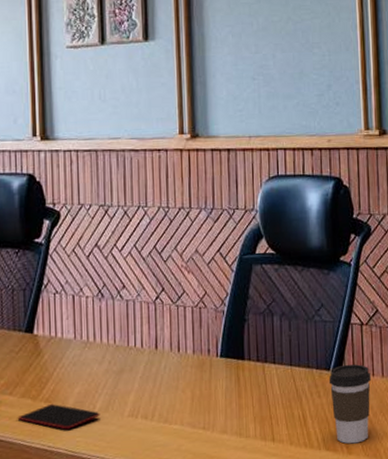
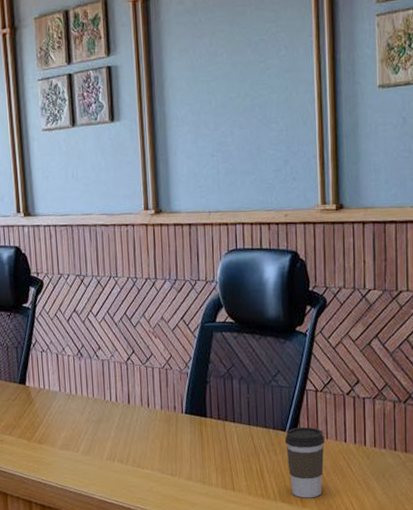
smartphone: present [17,403,100,430] -> none [16,444,83,467]

